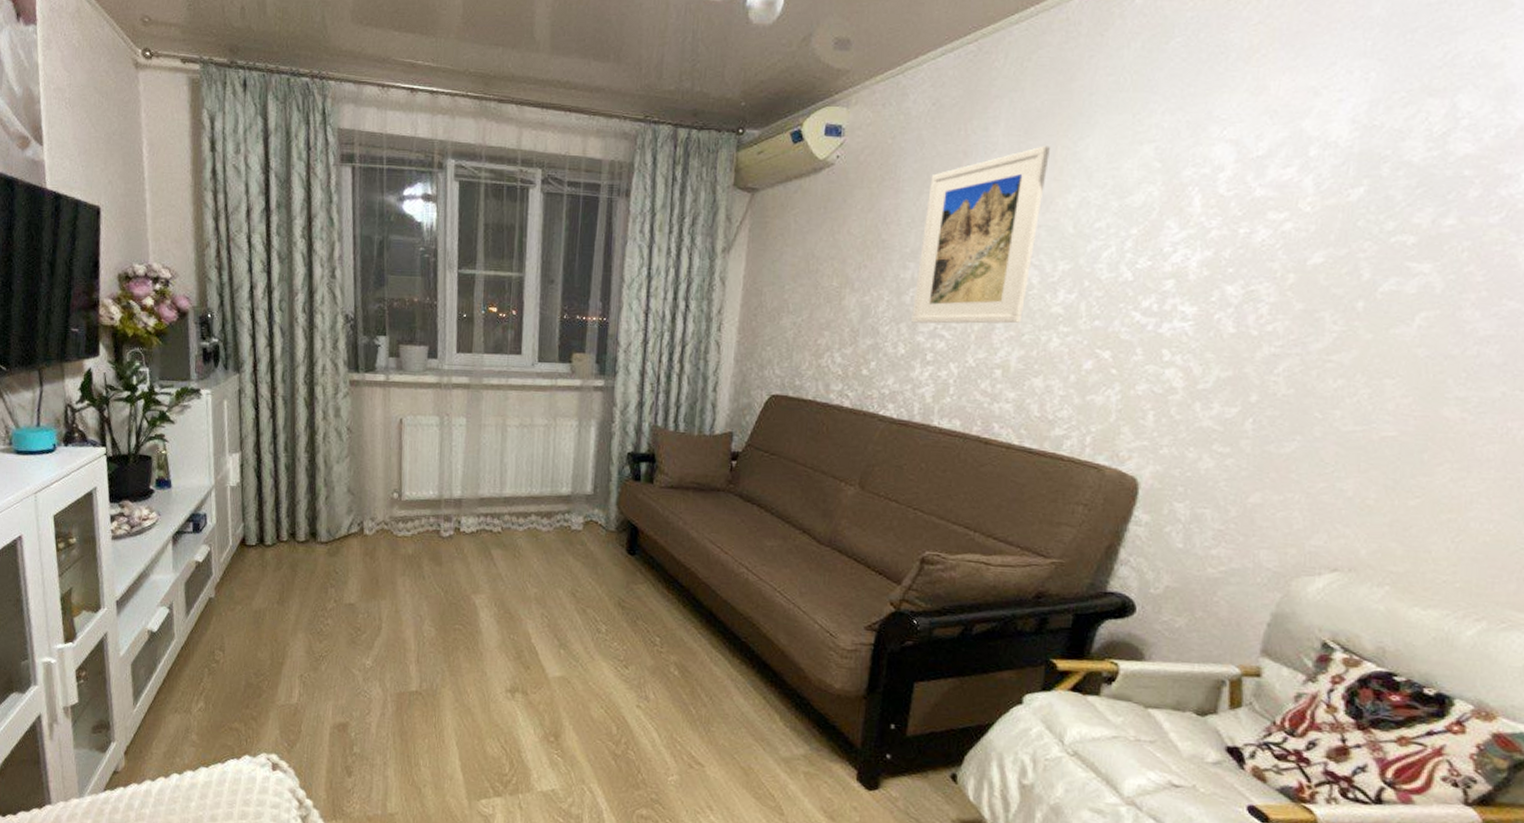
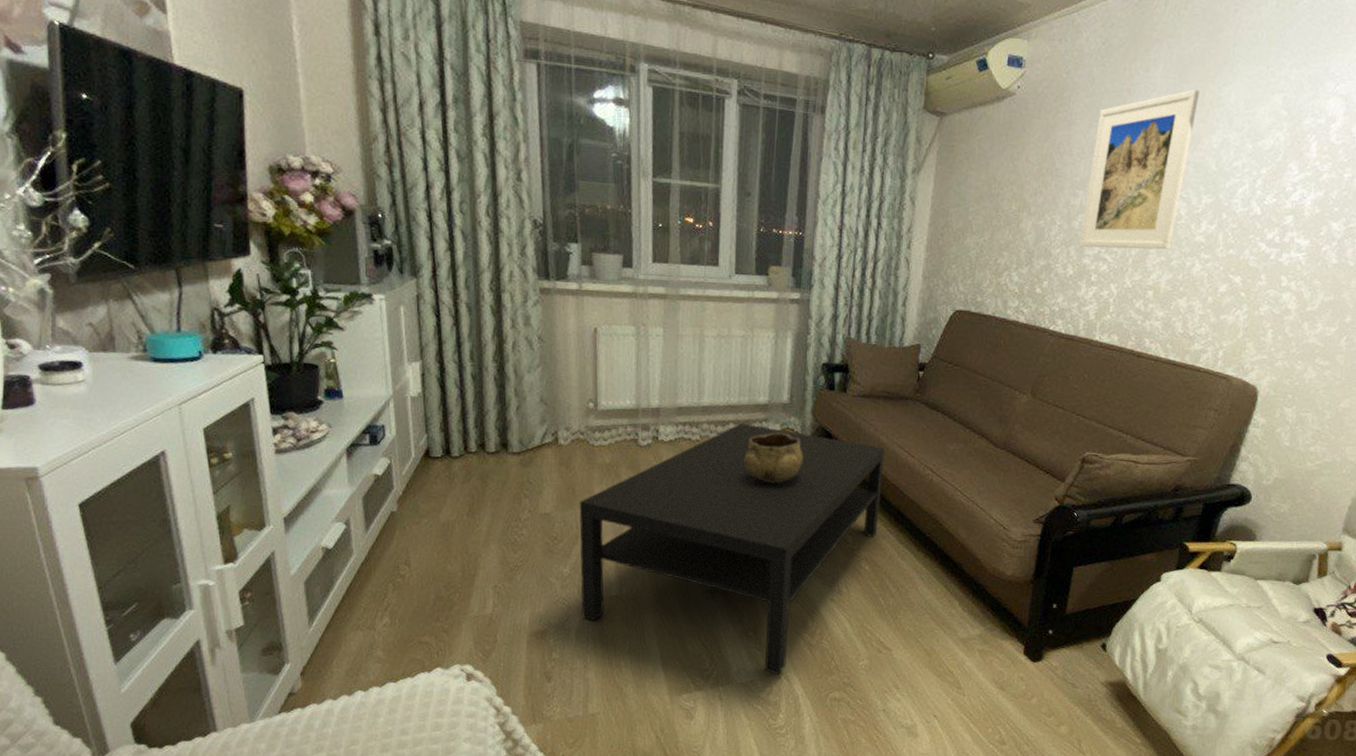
coffee table: none [382,514,695,785] -> present [579,423,885,675]
decorative bowl: none [546,525,608,579] -> present [744,432,804,483]

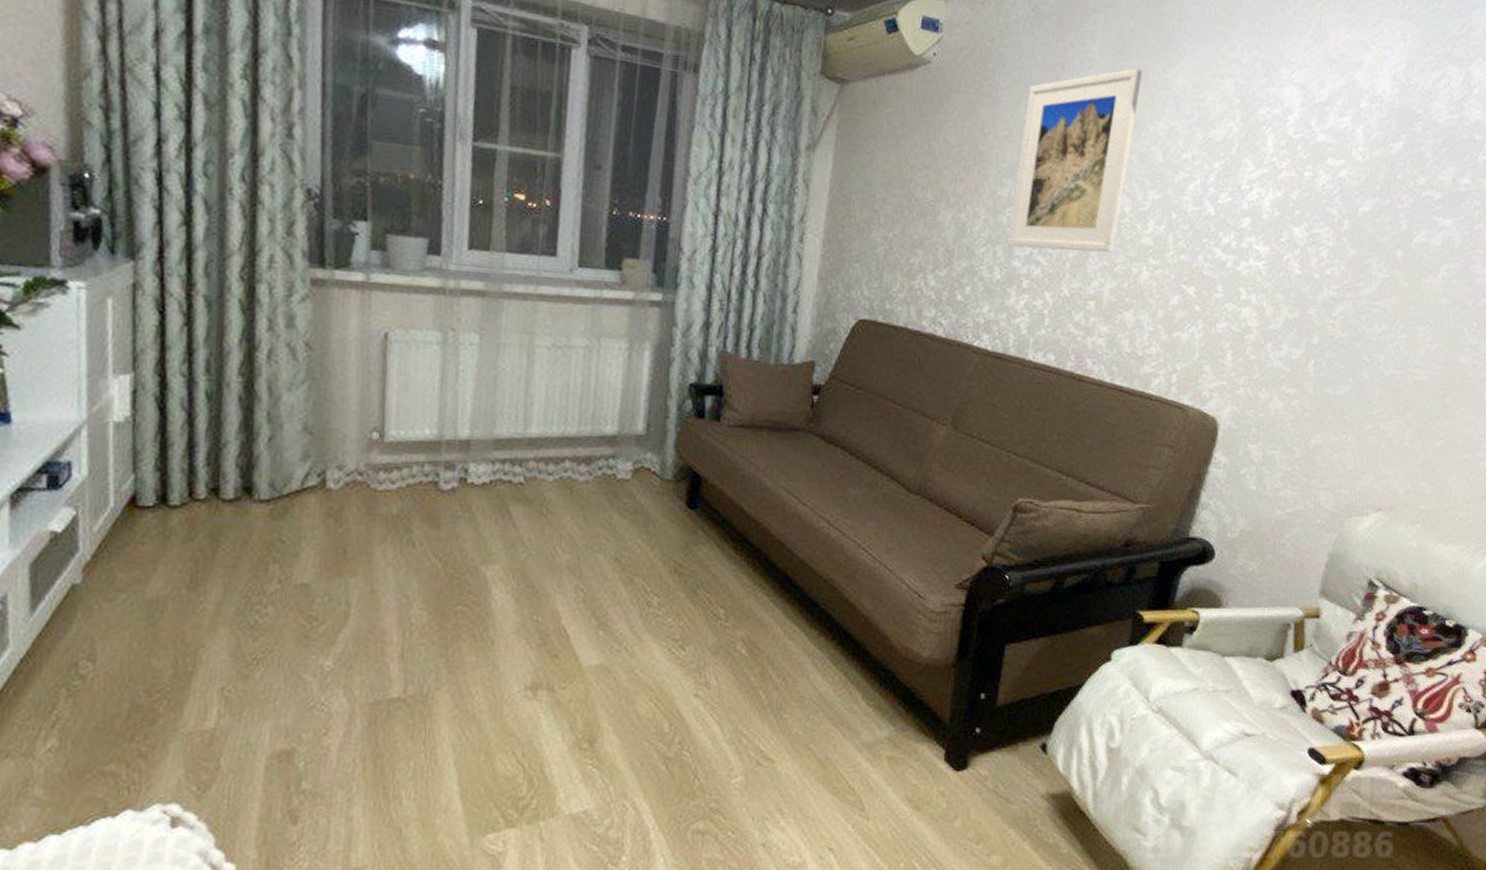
coffee table: present [579,423,885,675] -> none [347,460,768,801]
decorative bowl: present [744,432,804,483] -> none [582,473,663,540]

